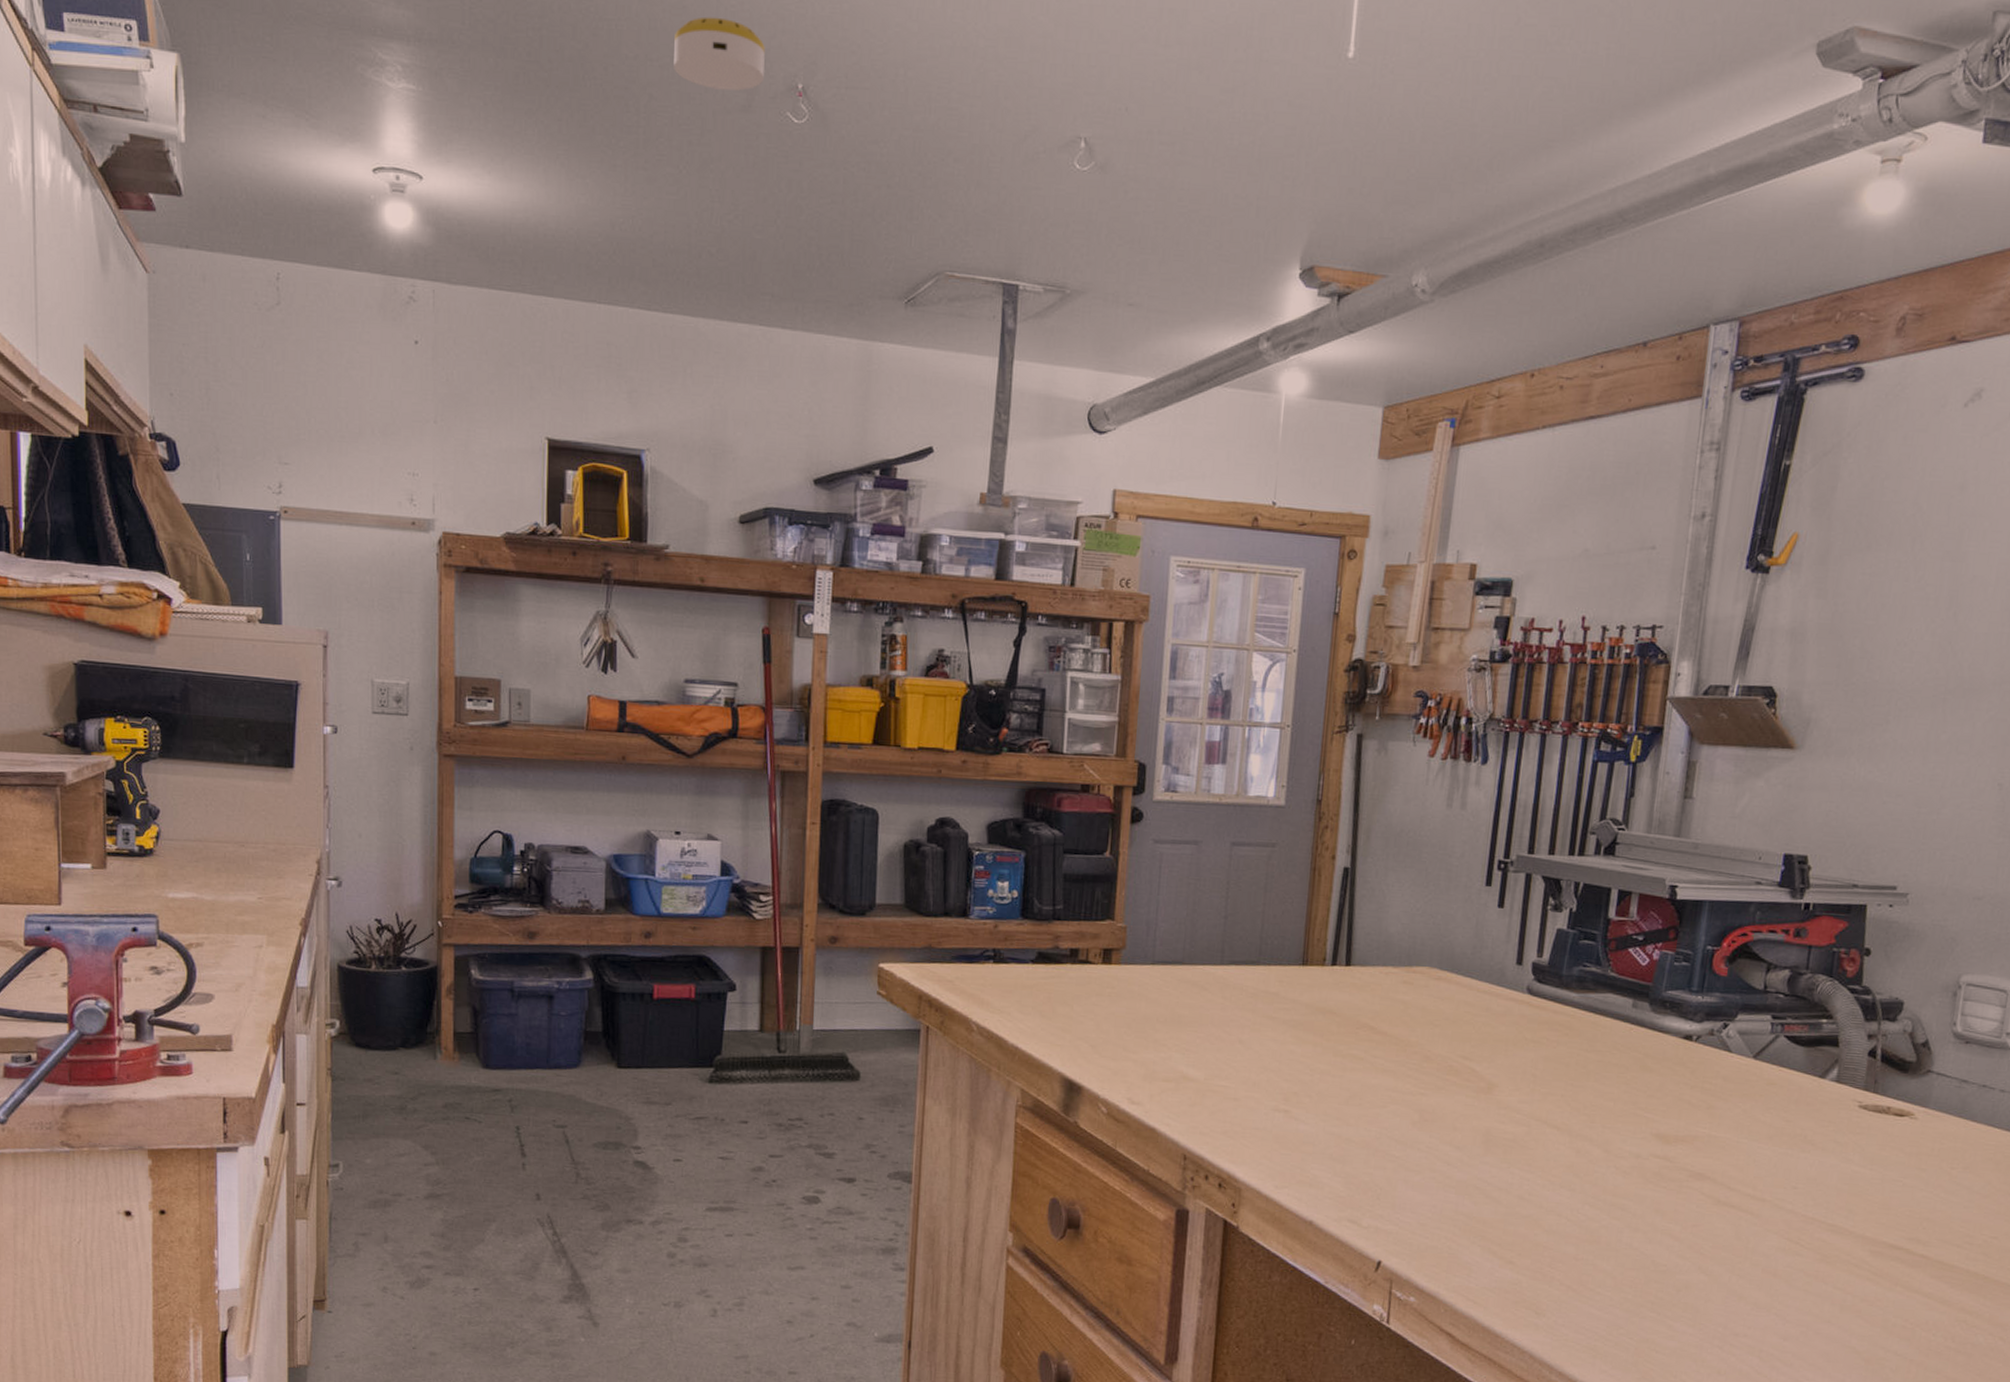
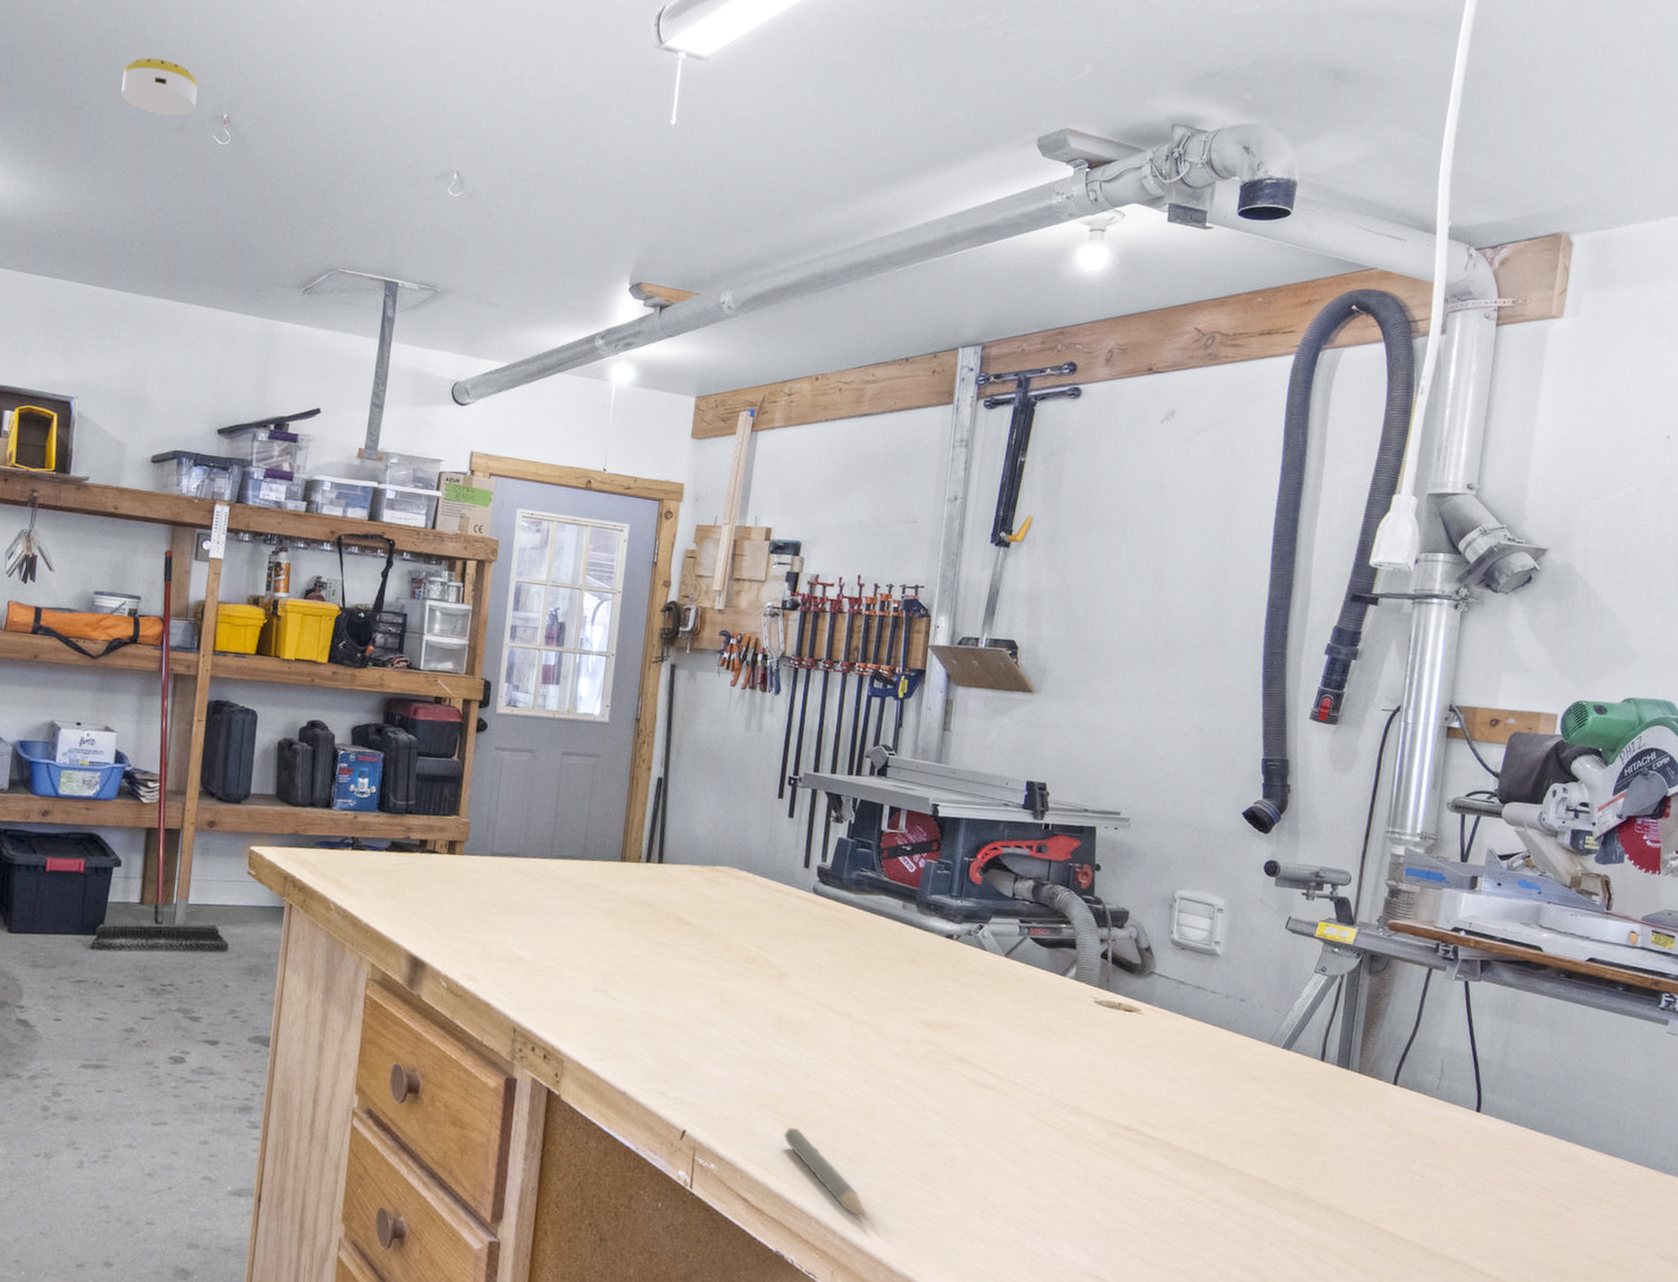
pencil: none [1492,1255,1593,1357] -> present [783,1128,871,1223]

